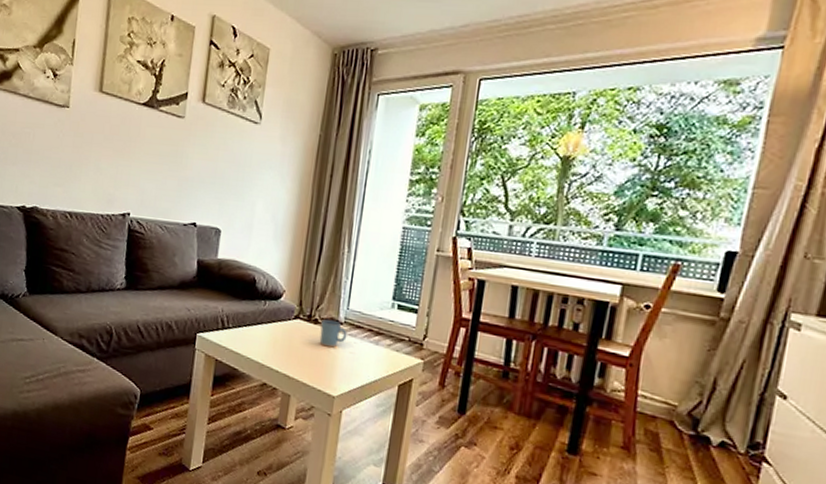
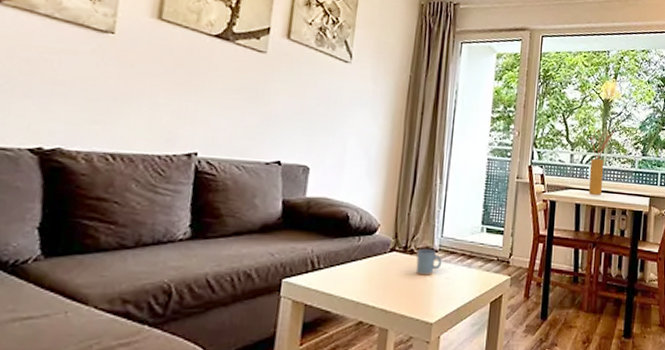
vase: none [531,195,574,278] -> present [588,129,614,195]

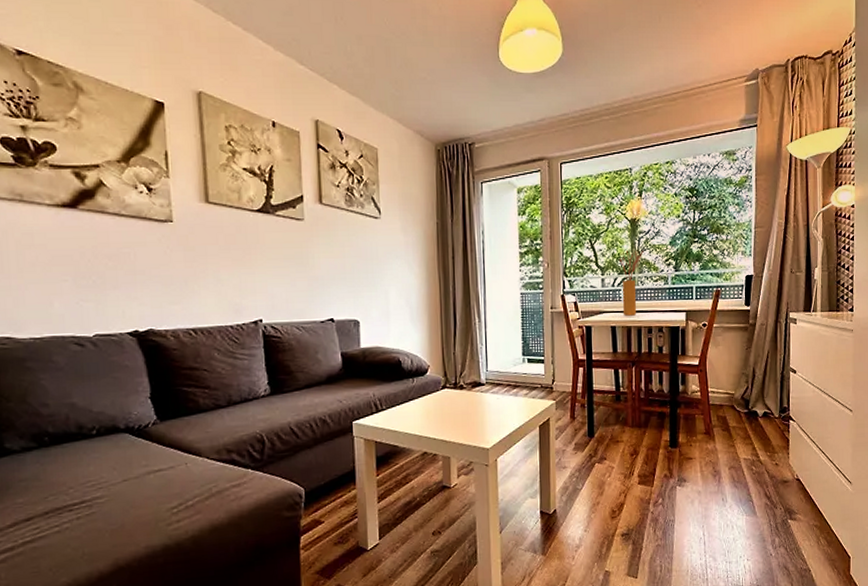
mug: present [415,248,442,276] -> none [466,382,490,407]

